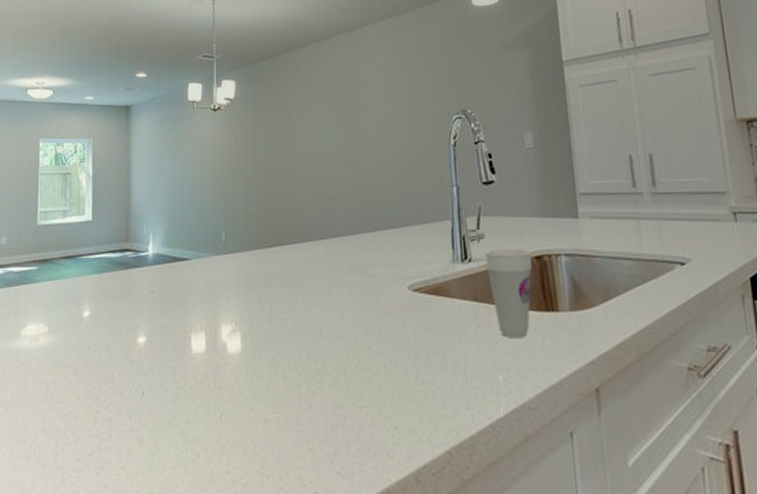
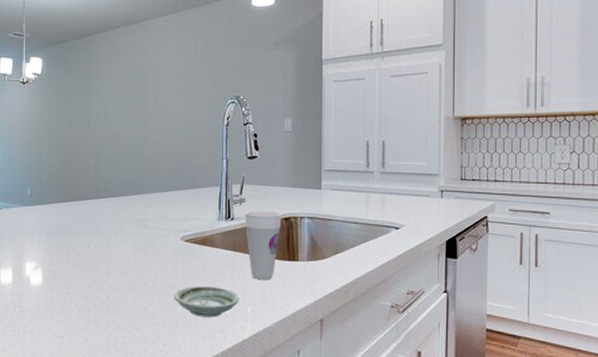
saucer: none [403,347,487,390] -> present [174,285,239,317]

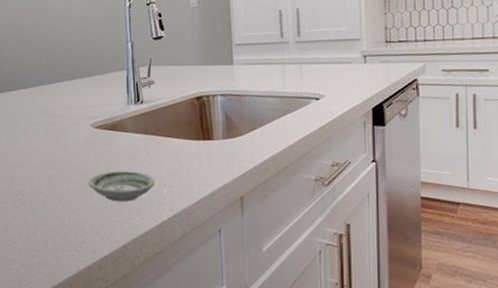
cup: present [244,211,282,279] -> none [154,91,193,161]

